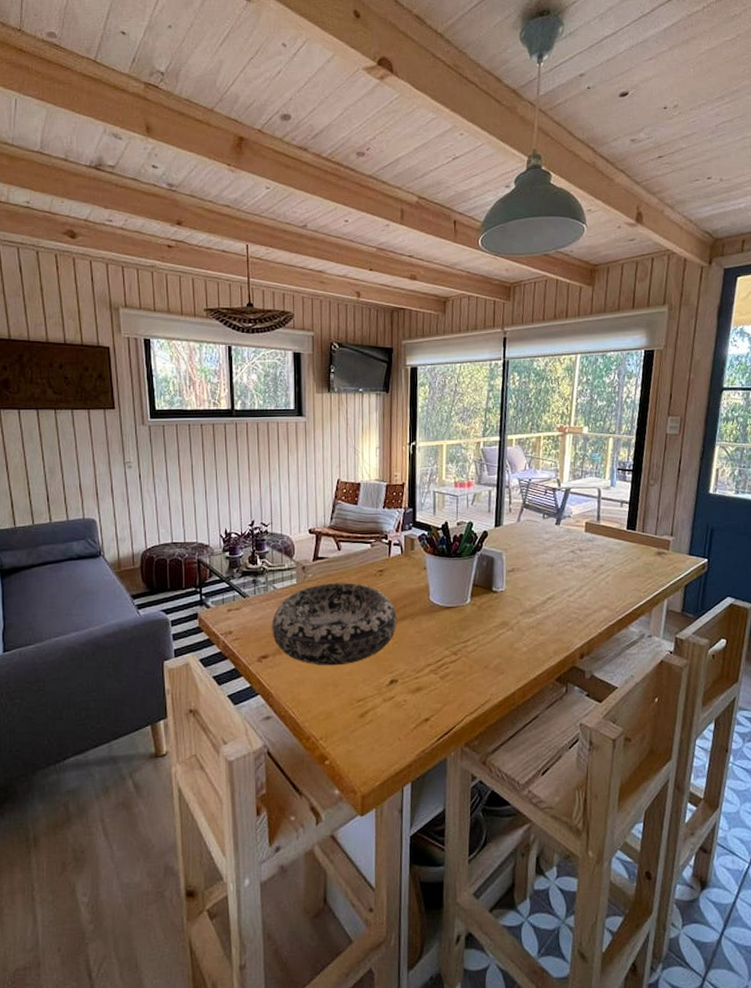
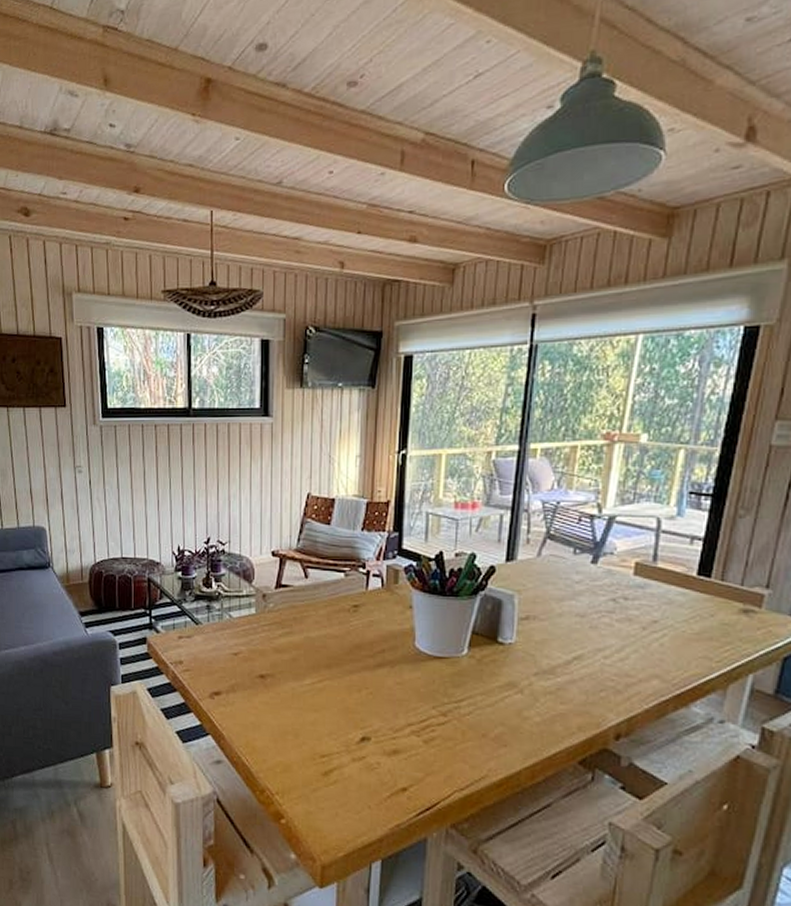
decorative bowl: present [272,583,397,666] -> none [226,616,373,713]

